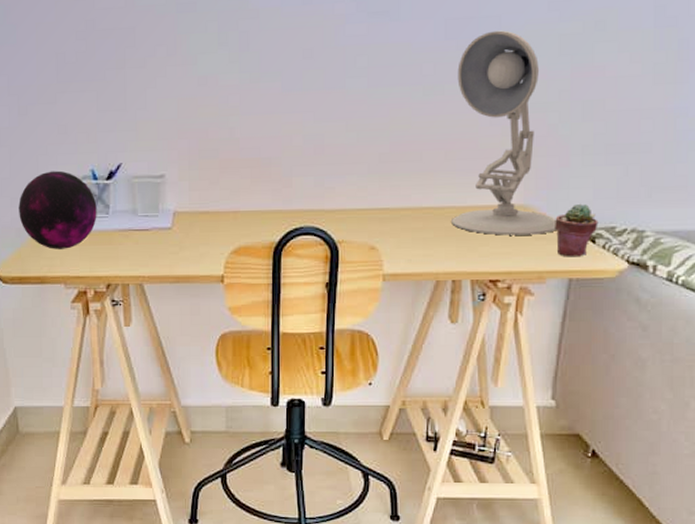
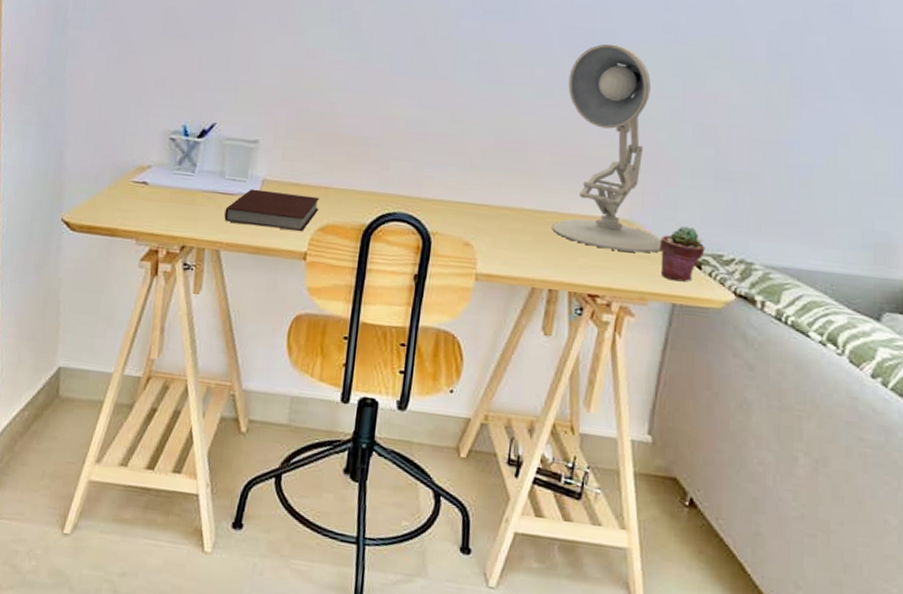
decorative orb: present [19,170,97,249] -> none [100,121,184,203]
notebook: none [142,222,229,257] -> present [224,189,319,231]

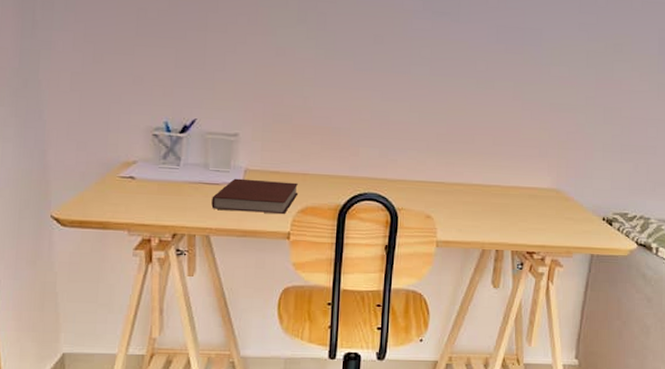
desk lamp: present [552,44,662,253] -> none [497,41,582,215]
potted succulent: present [660,226,706,282] -> none [581,191,615,237]

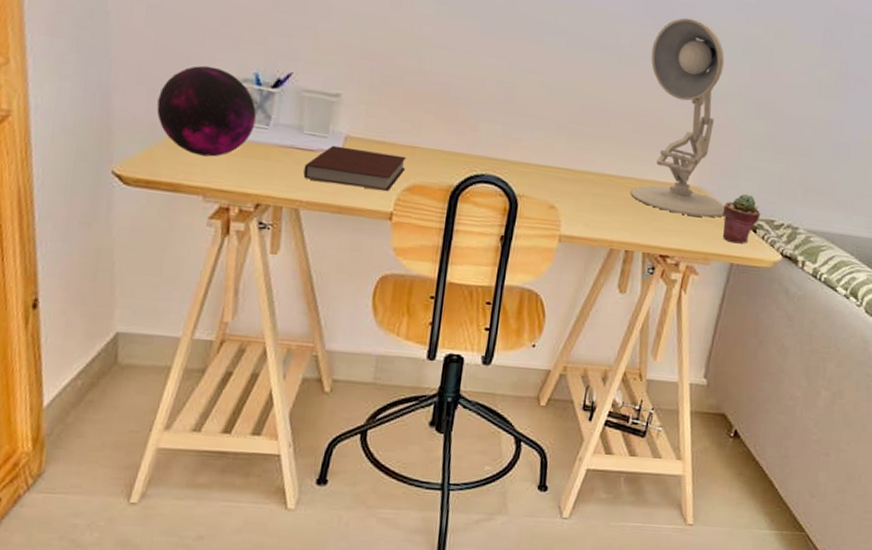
decorative orb: none [85,119,168,197] -> present [156,65,257,157]
desk lamp: none [497,41,582,215] -> present [631,18,725,218]
potted succulent: none [581,191,615,237] -> present [722,194,761,244]

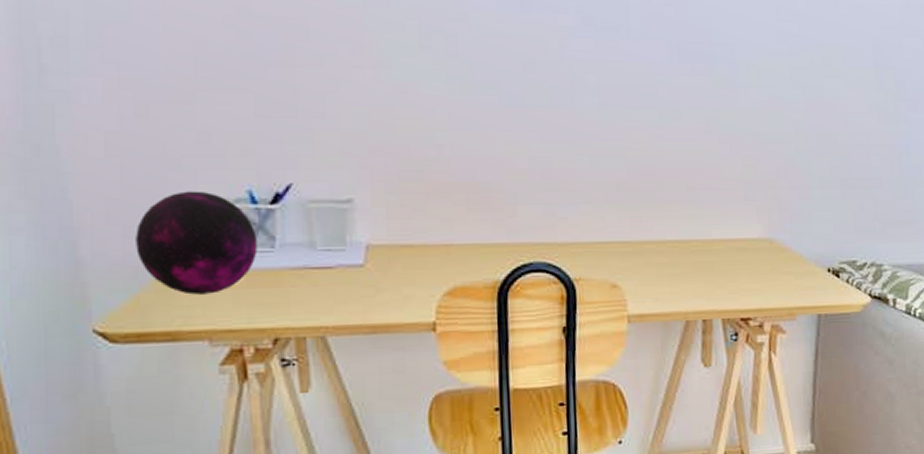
notebook: present [303,145,406,191] -> none [324,257,441,301]
desk lamp: present [631,18,725,218] -> none [693,58,802,271]
potted succulent: present [722,194,761,244] -> none [800,237,841,292]

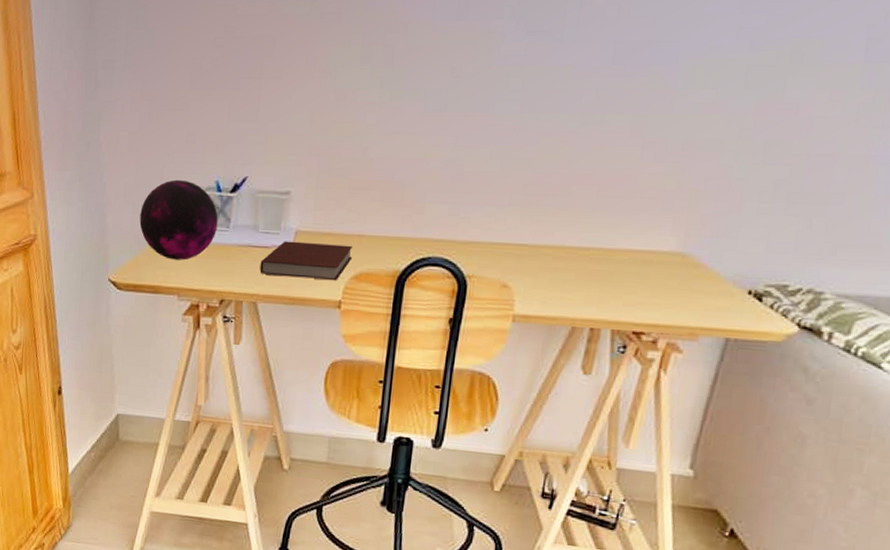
notebook: none [324,257,441,301] -> present [259,241,352,280]

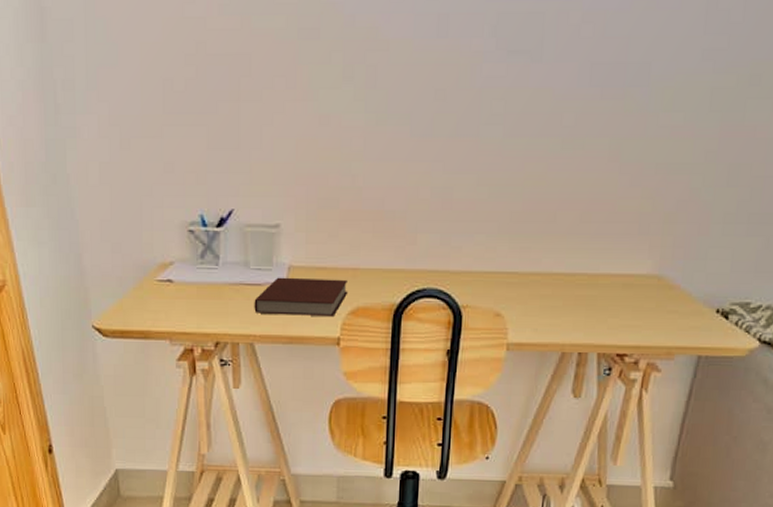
decorative orb: present [139,179,218,260] -> none [120,214,206,302]

